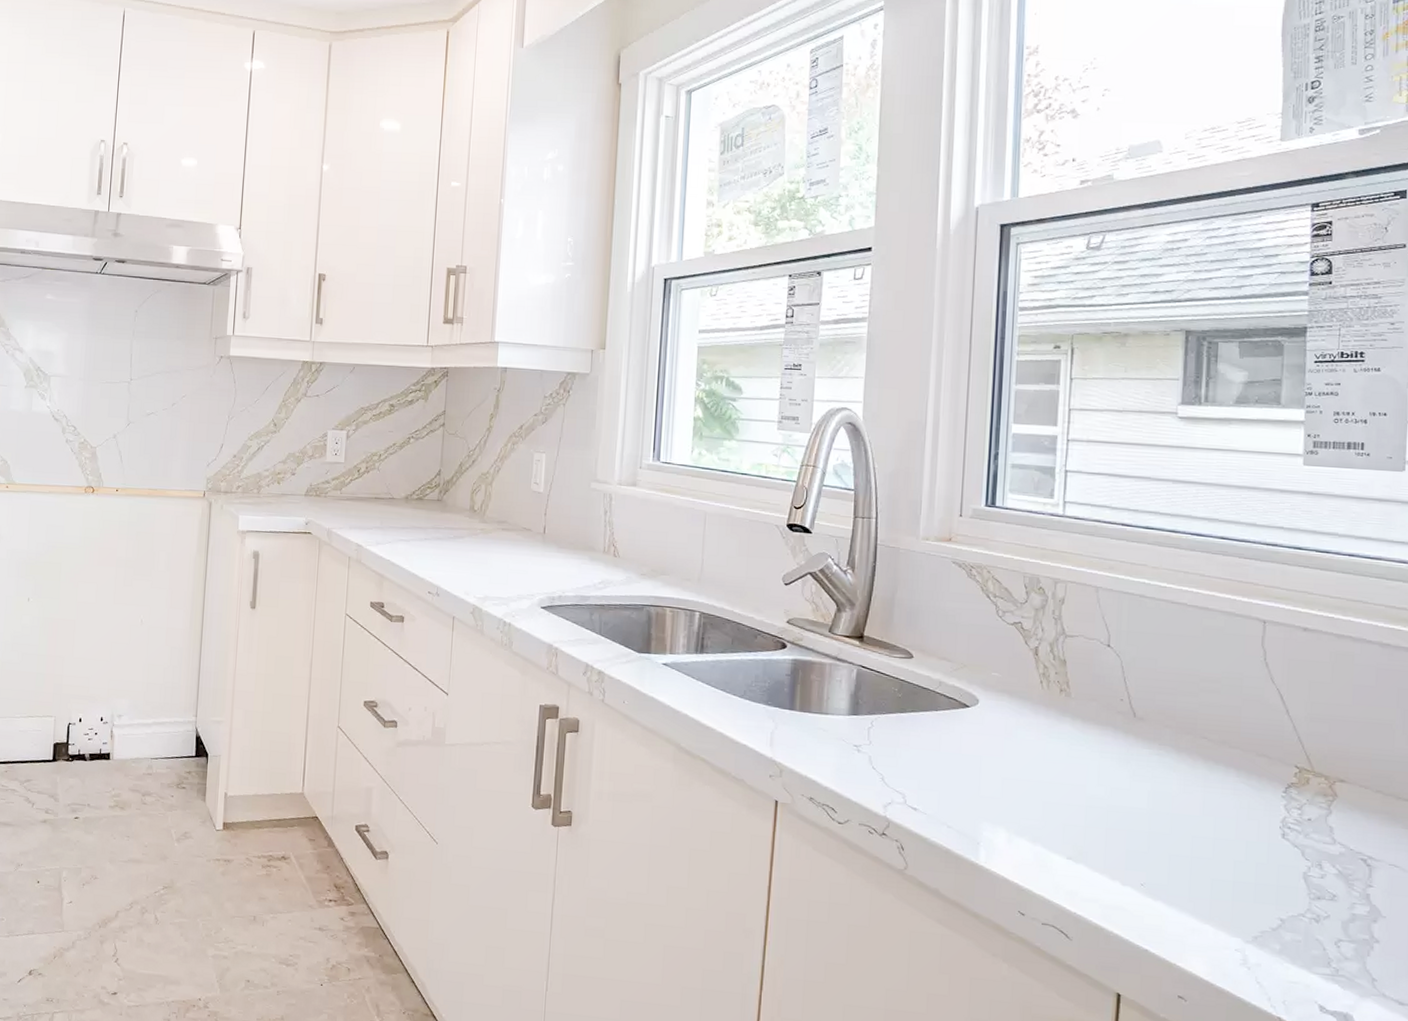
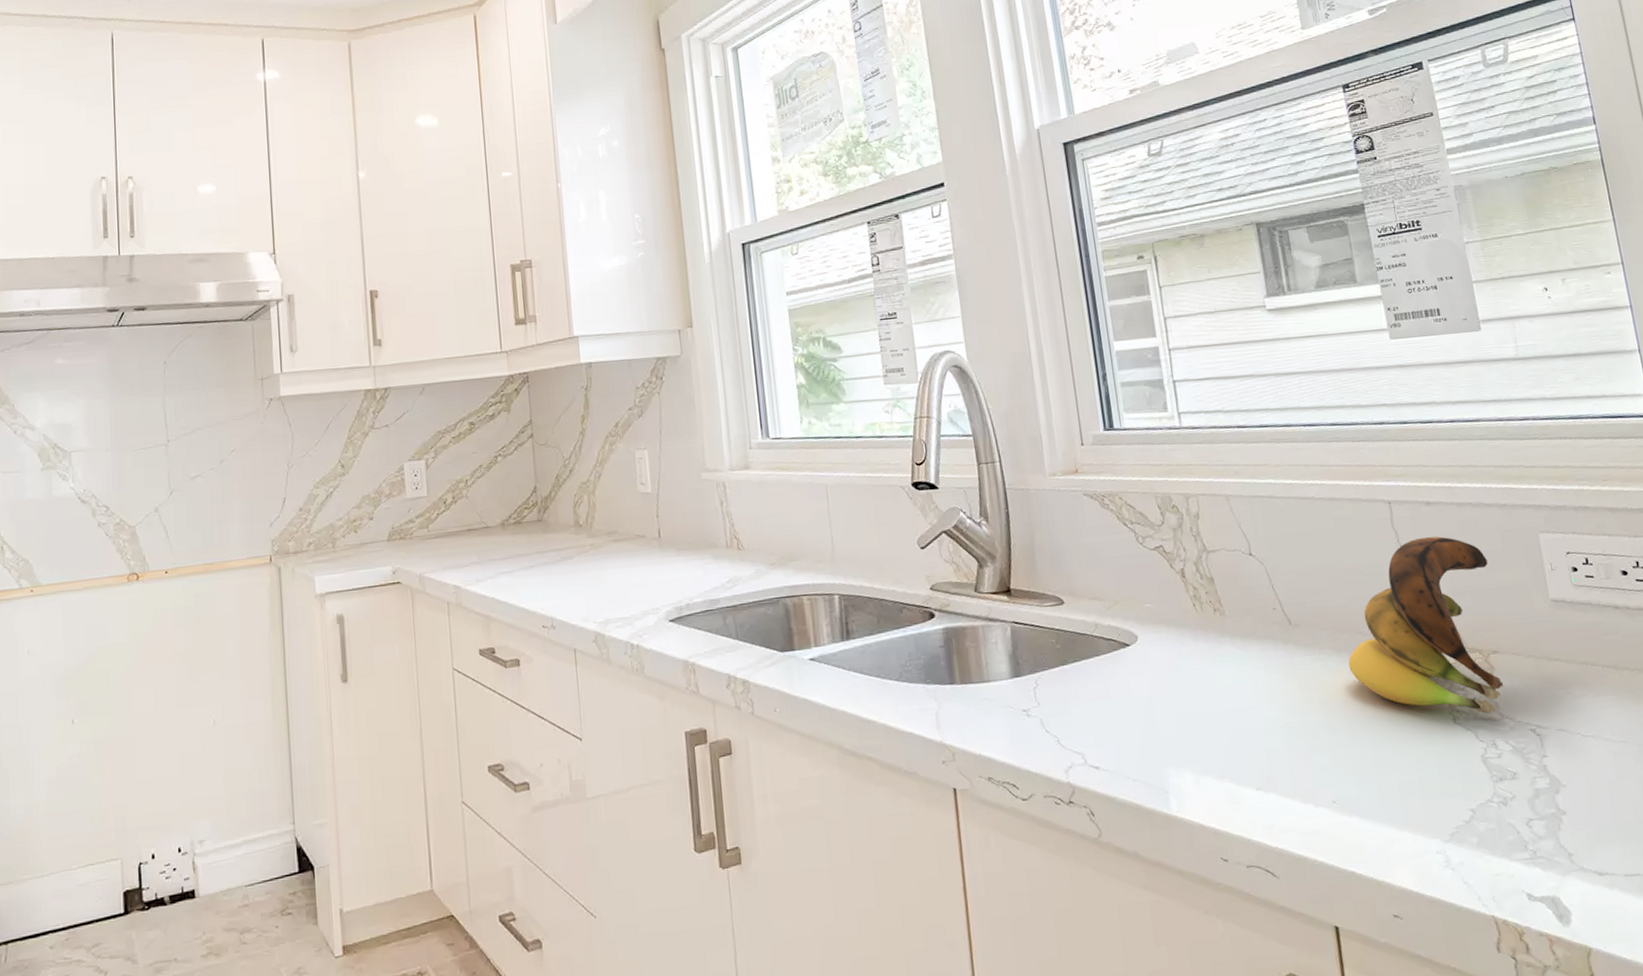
banana: none [1185,660,1355,836] -> present [1348,536,1504,714]

